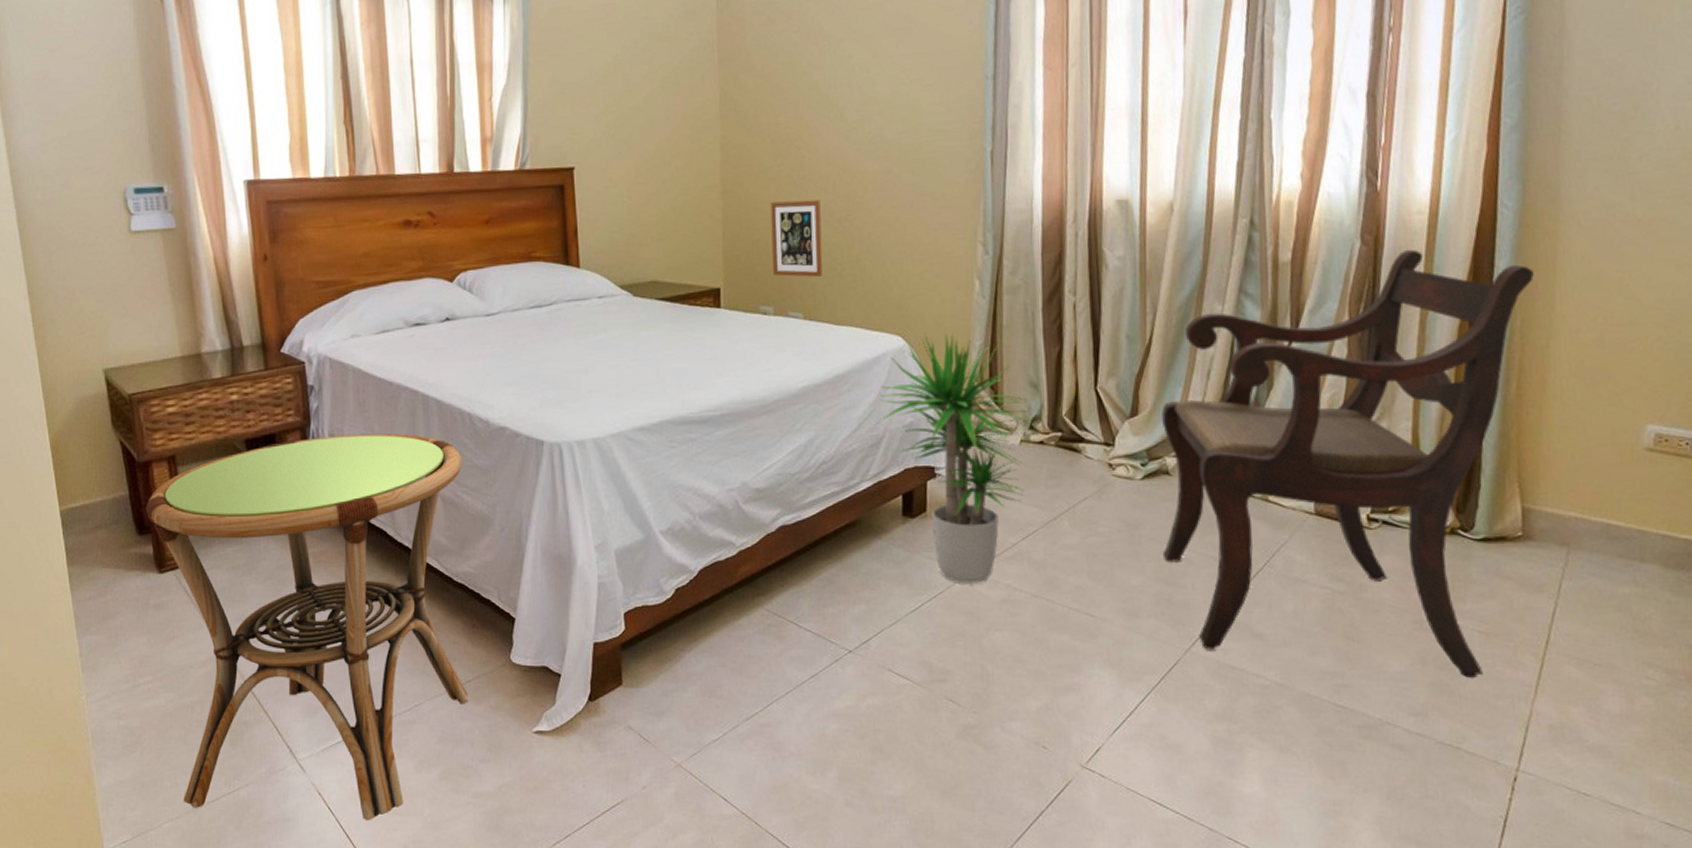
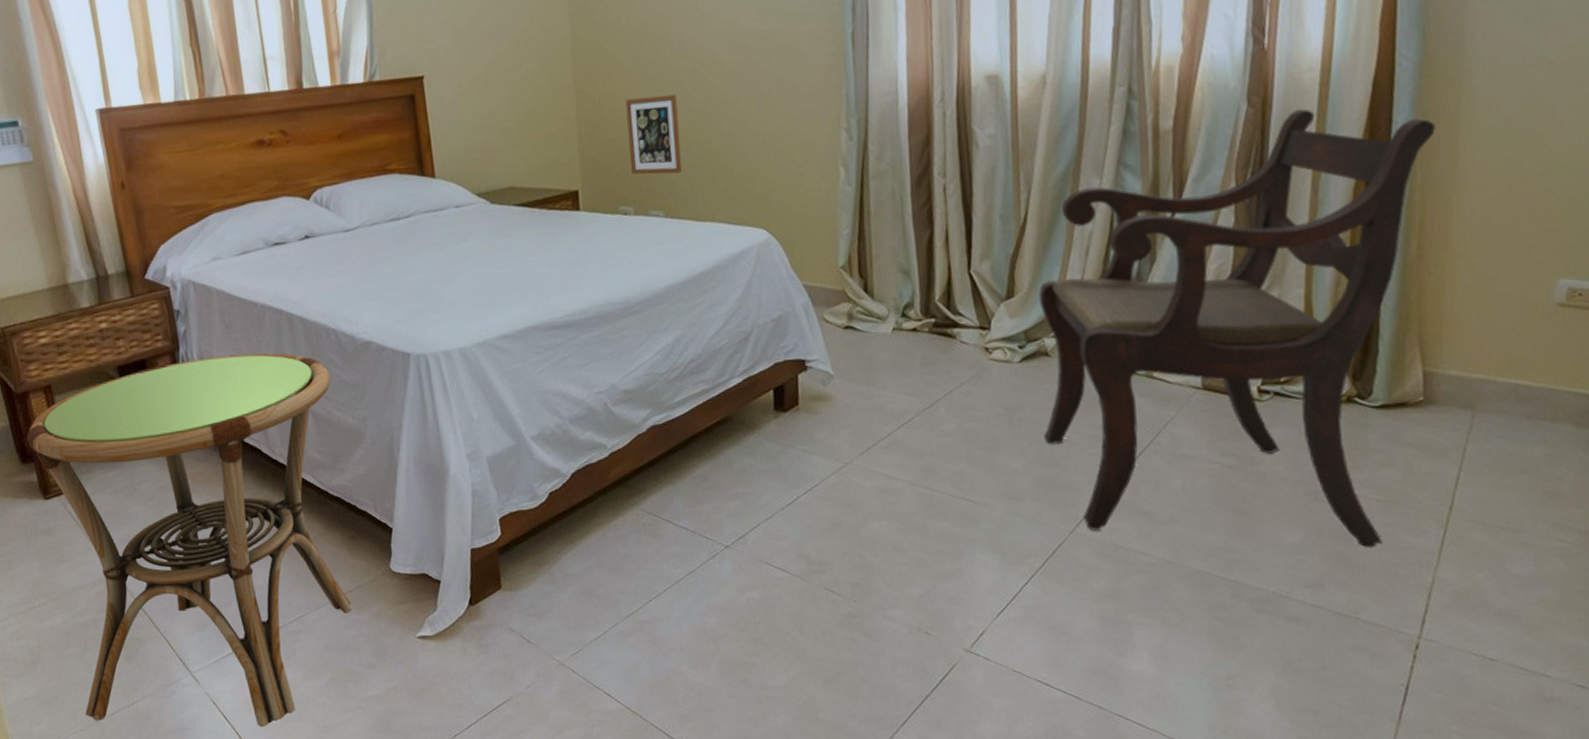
potted plant: present [878,332,1032,584] -> none [745,222,904,475]

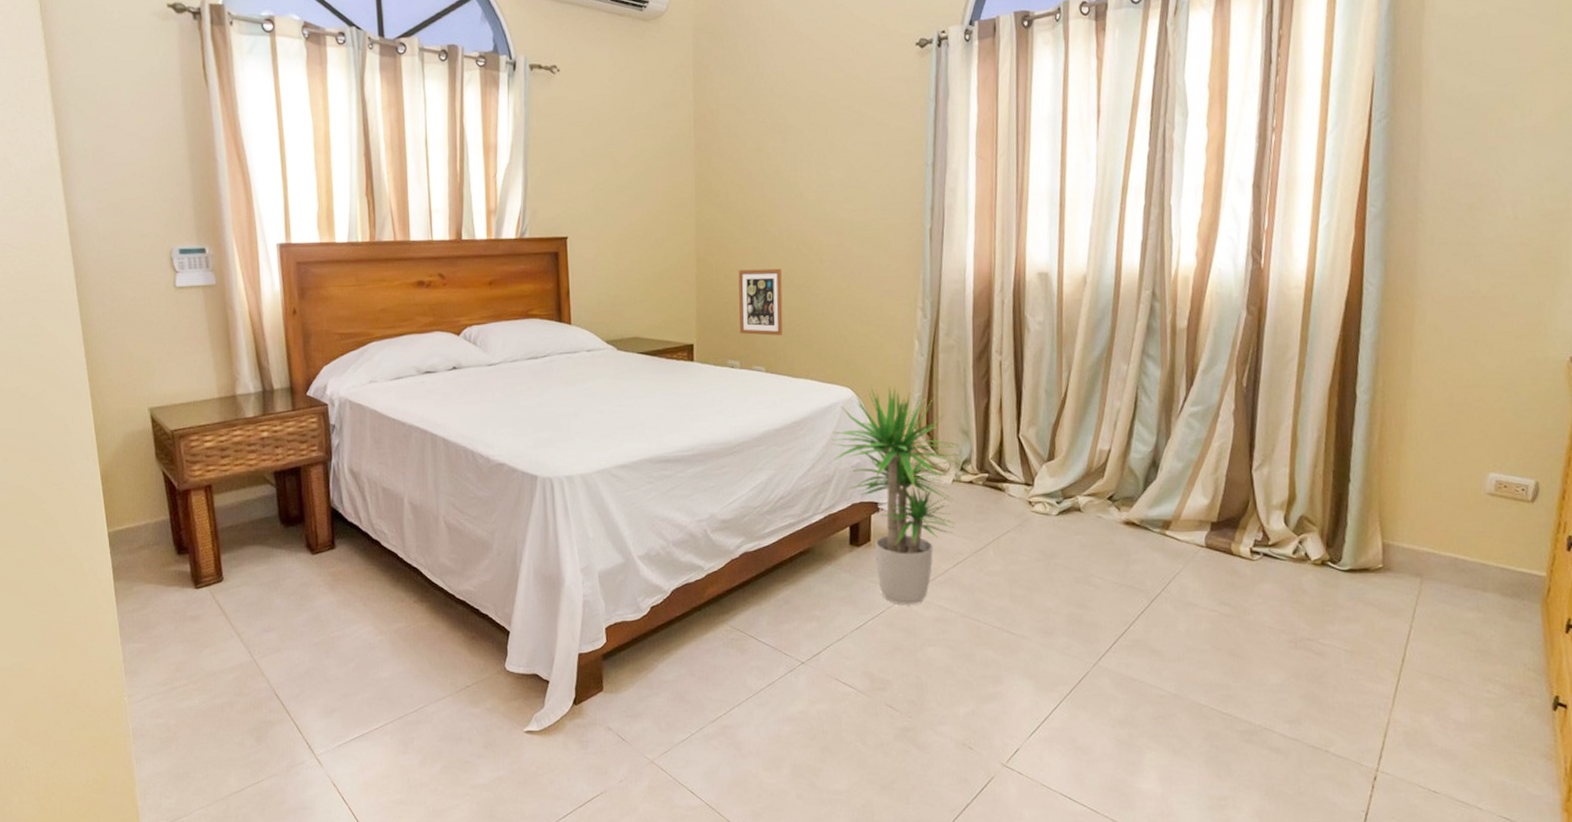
side table: present [26,353,351,728] -> none [184,467,467,810]
potted plant: none [745,222,904,475] -> present [830,385,963,604]
armchair: present [1039,108,1436,549] -> none [1074,319,1394,691]

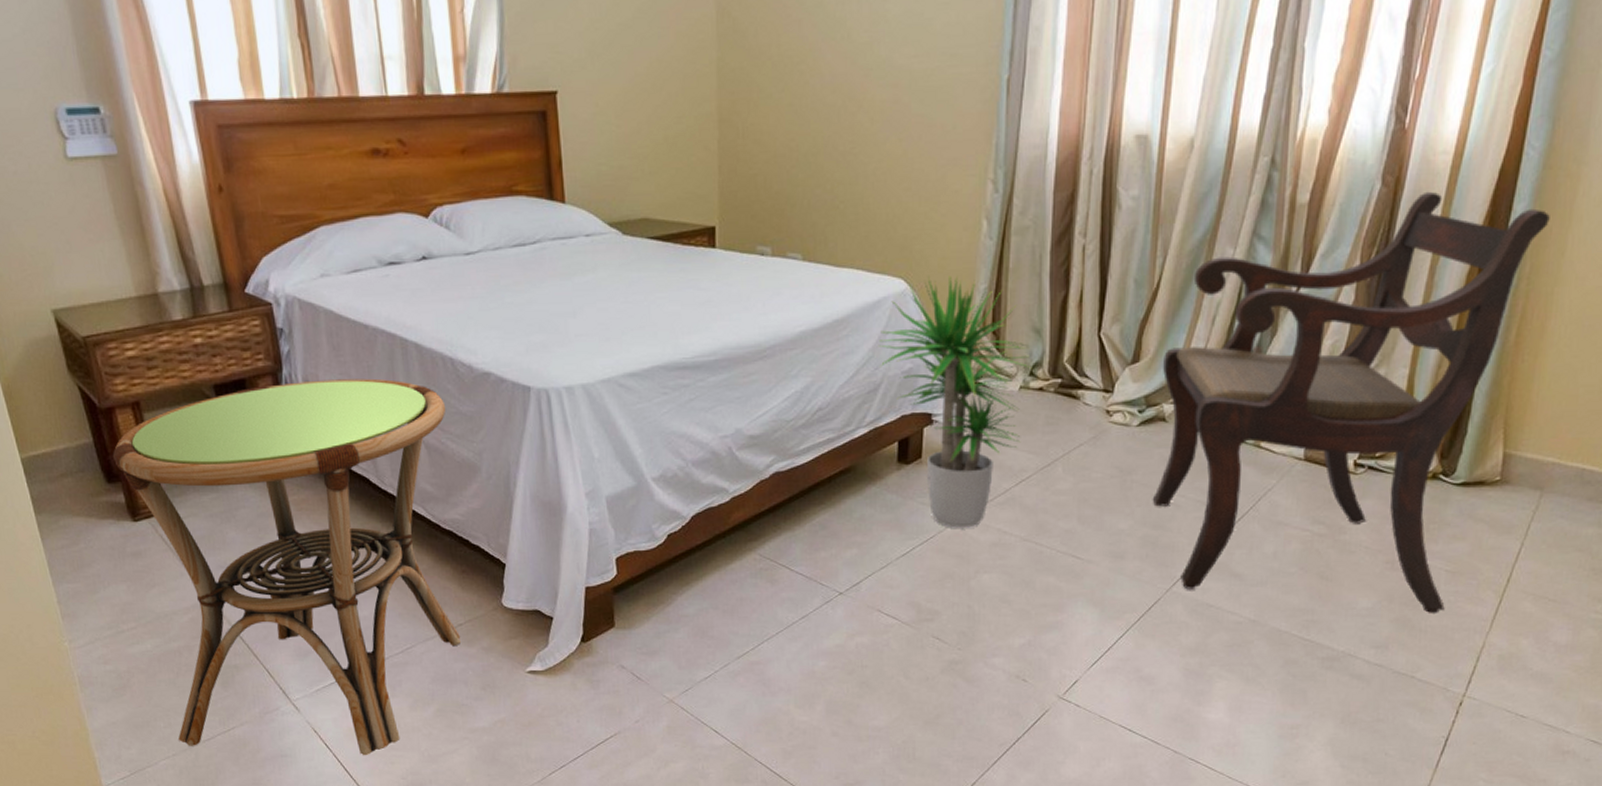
side table: none [184,467,467,810] -> present [112,378,460,756]
picture frame: present [738,268,783,336] -> none [770,131,824,216]
armchair: none [1074,319,1394,691] -> present [1152,191,1550,614]

